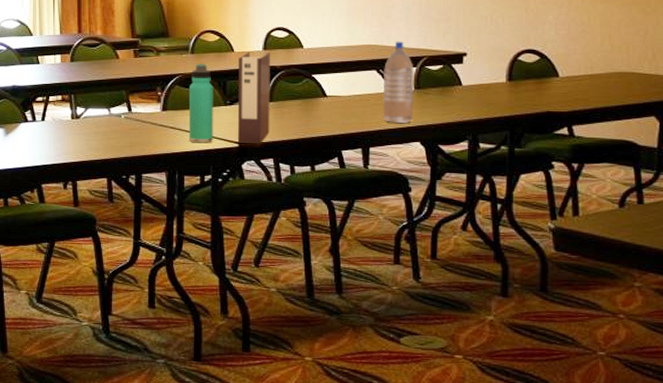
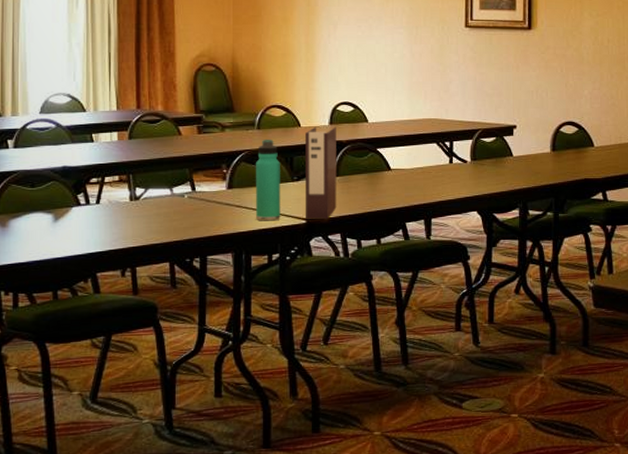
water bottle: present [382,41,414,123] -> none [443,115,471,194]

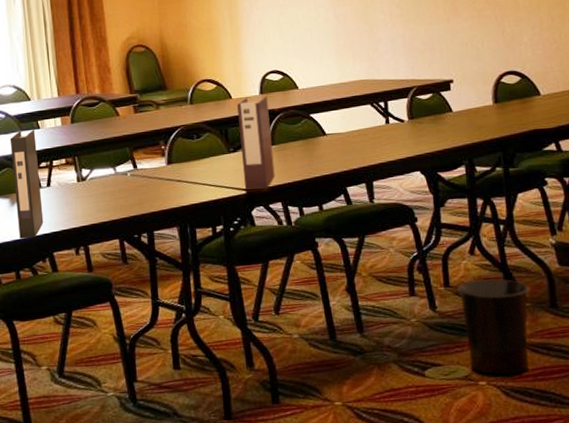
binder: none [58,142,89,257] -> present [9,129,44,239]
thermos bottle: present [256,139,280,221] -> none [192,113,221,194]
waste bin: none [500,317,564,412] -> present [457,279,529,379]

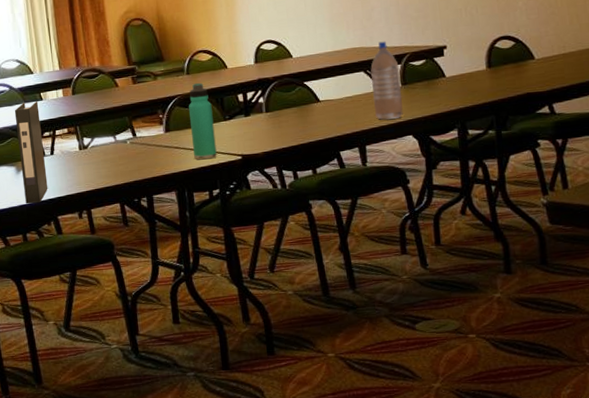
thermos bottle: none [192,113,221,194] -> present [189,82,217,160]
binder: present [237,95,275,190] -> none [232,64,270,155]
water bottle: none [377,73,411,155] -> present [370,41,403,120]
waste bin: present [457,279,529,379] -> none [448,237,519,332]

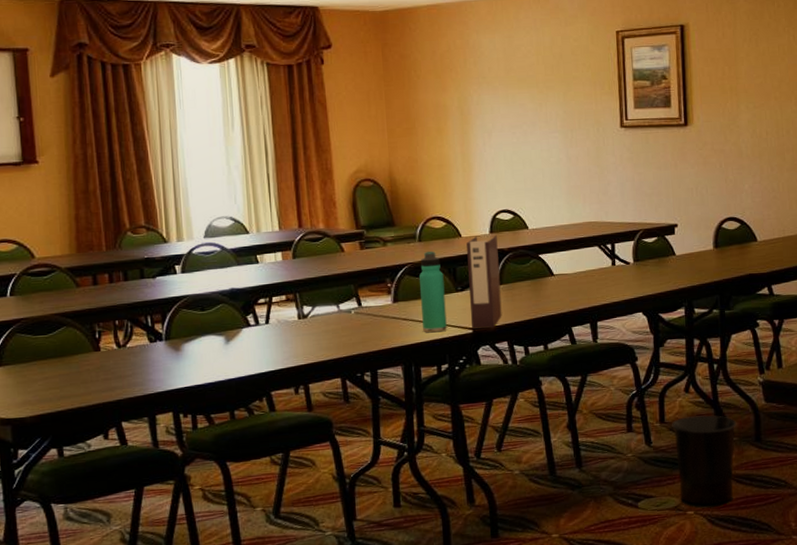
binder: present [14,100,48,204] -> none [225,263,261,378]
binder: none [232,64,270,155] -> present [466,234,502,329]
water bottle: present [370,41,403,120] -> none [605,216,634,296]
waste bin: none [448,237,519,332] -> present [672,415,736,508]

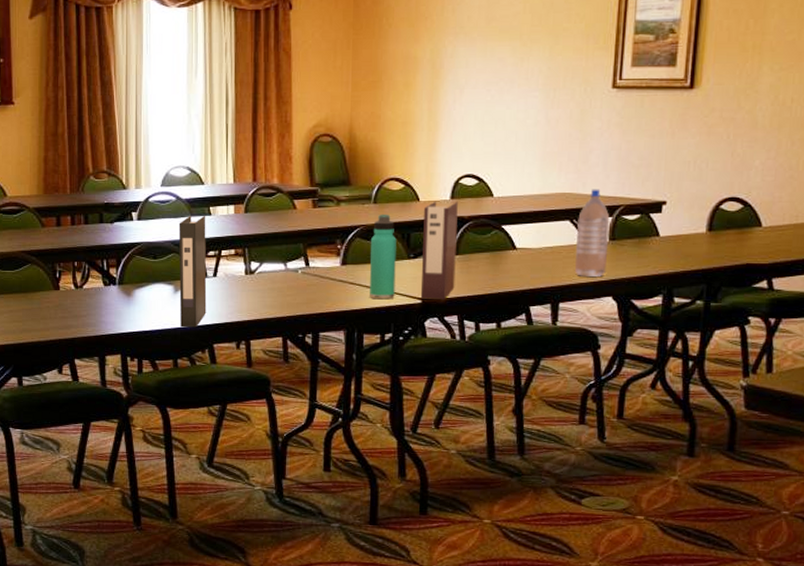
binder: none [225,263,261,378] -> present [178,215,207,328]
water bottle: none [605,216,634,296] -> present [574,189,610,276]
waste bin: present [672,415,736,508] -> none [630,415,707,516]

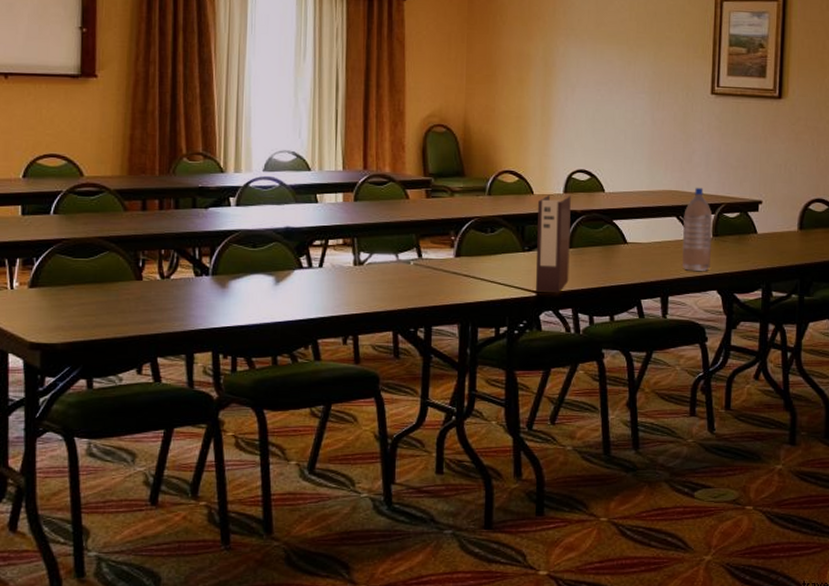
binder: present [178,215,207,328] -> none [281,202,312,322]
thermos bottle: present [370,213,397,300] -> none [484,205,511,293]

